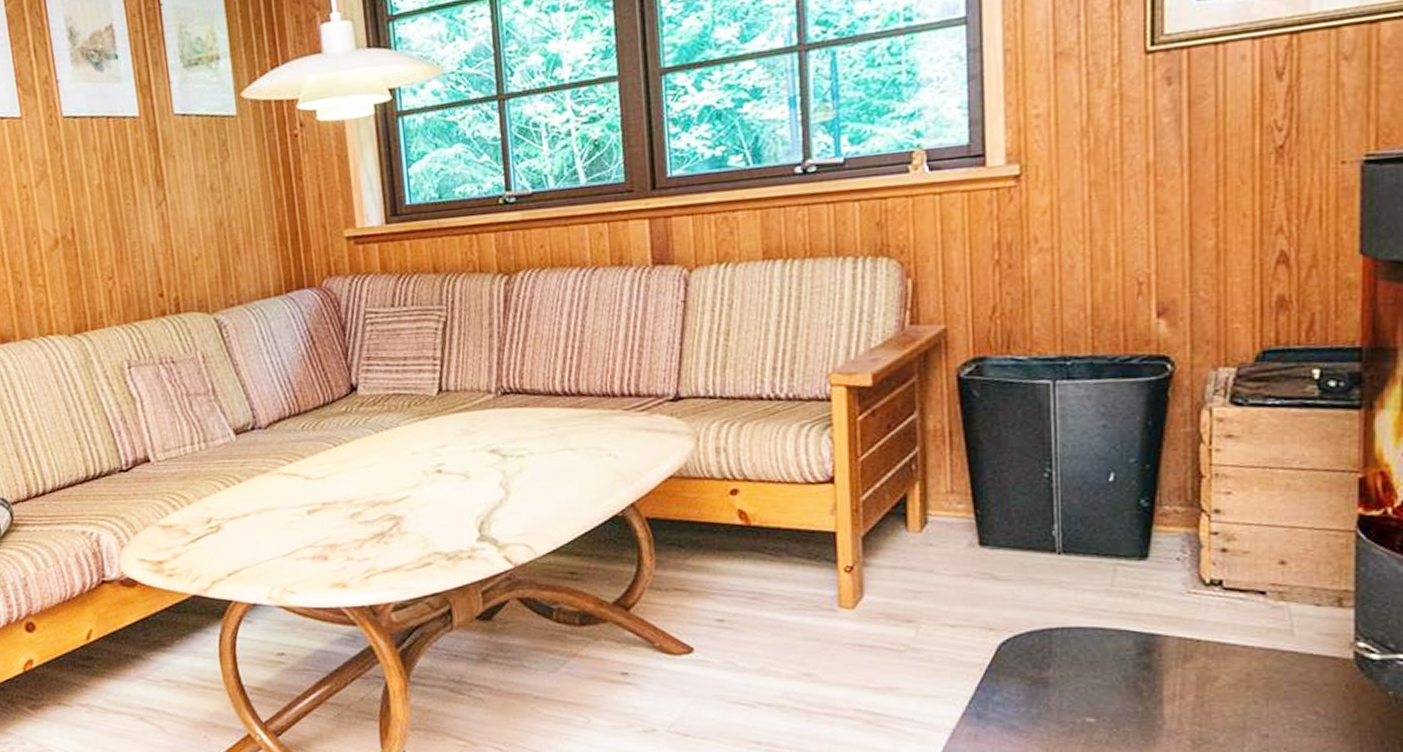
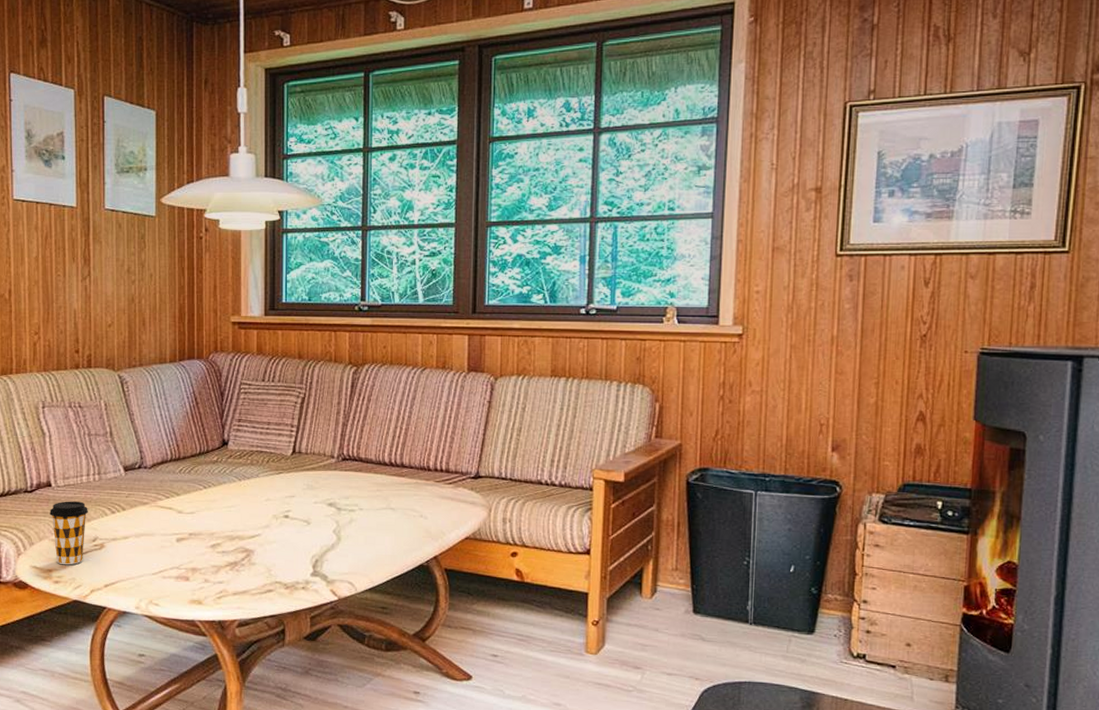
coffee cup: none [151,476,198,555] -> present [50,501,88,565]

